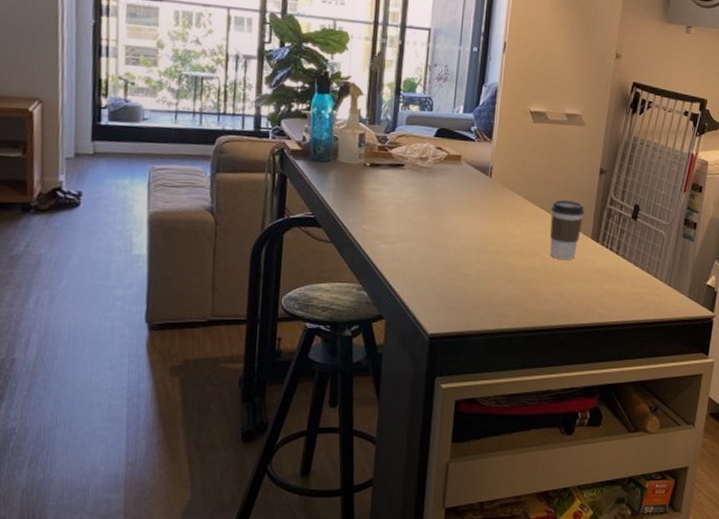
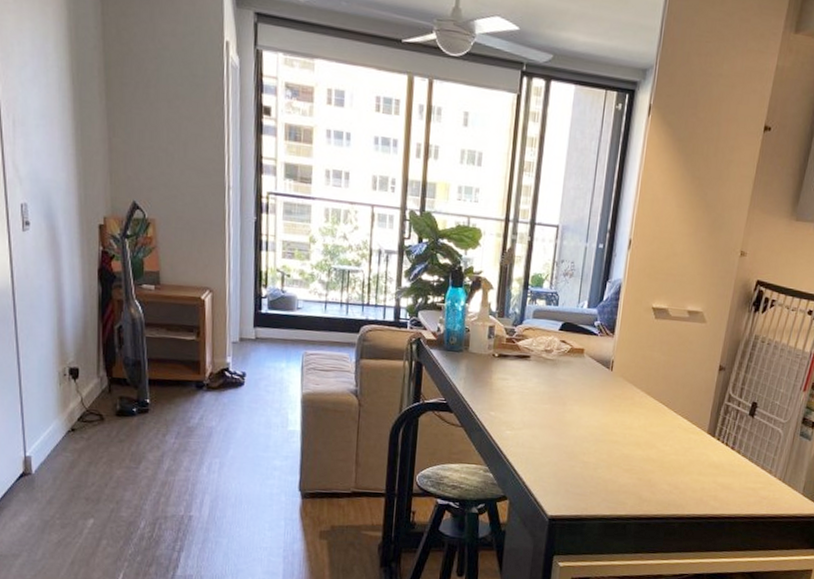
coffee cup: present [549,200,585,260] -> none [666,394,703,453]

